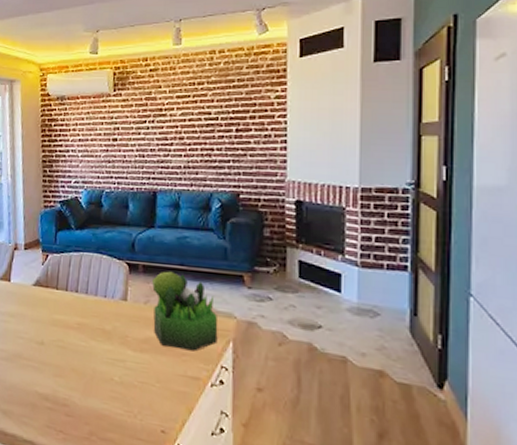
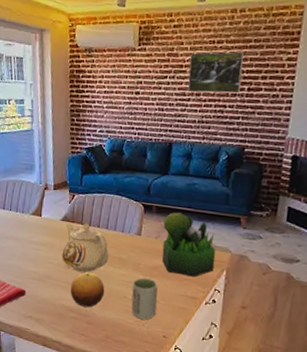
teapot: none [34,286,90,349] -> present [61,222,109,273]
fruit: none [44,348,87,395] -> present [70,272,105,308]
cup: none [119,353,151,410] -> present [131,278,158,320]
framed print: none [169,92,228,137] -> present [187,52,244,94]

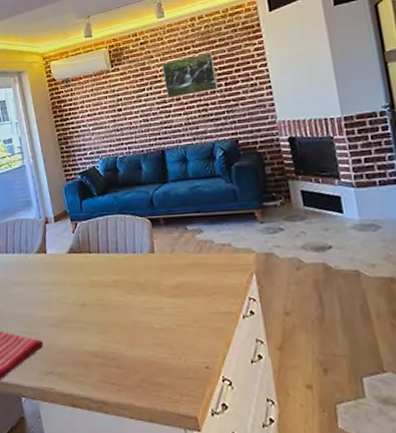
teapot: present [61,222,109,273] -> none [73,250,126,307]
fruit: present [70,272,105,308] -> none [90,306,129,349]
cup: present [131,278,158,320] -> none [157,300,191,351]
plant: present [162,212,216,277] -> none [173,219,242,289]

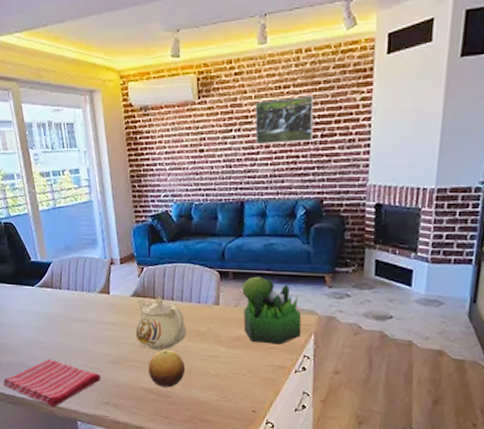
teapot: none [73,250,126,307] -> present [135,296,186,350]
fruit: none [90,306,129,349] -> present [148,350,185,388]
plant: none [173,219,242,289] -> present [241,276,302,345]

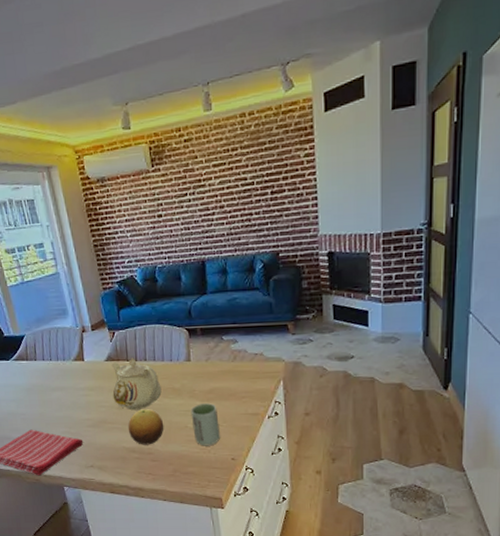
cup: none [214,350,243,395] -> present [190,403,220,446]
plant: present [241,276,302,345] -> none [209,330,270,394]
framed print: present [255,96,314,145] -> none [206,156,263,206]

